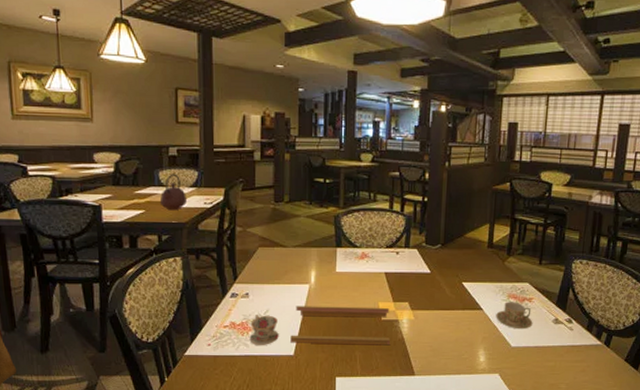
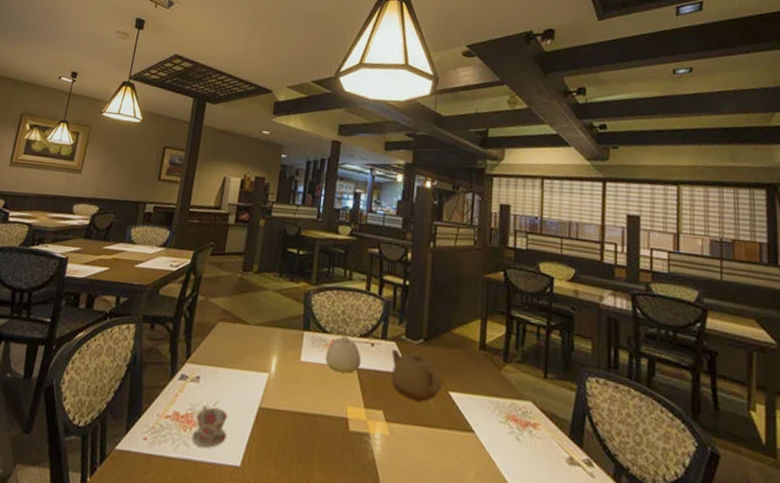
teapot: present [159,173,188,211] -> none [125,231,154,271]
chopsticks: present [290,306,390,346] -> none [238,399,360,469]
sugar bowl: none [357,248,388,277] -> present [325,336,361,374]
teapot: none [413,254,457,292] -> present [390,348,443,402]
teacup: present [496,302,533,330] -> none [491,425,540,468]

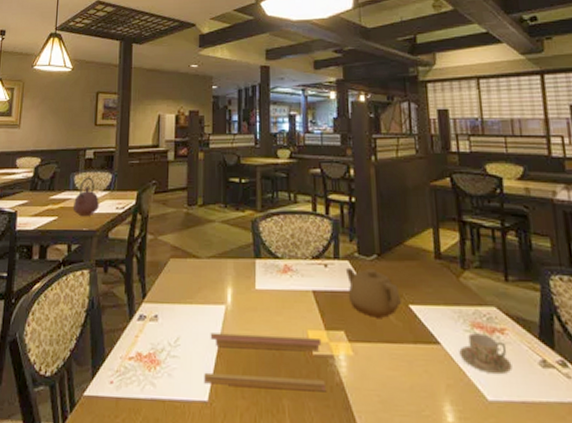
teapot: none [125,231,154,271] -> present [72,177,100,217]
teacup: present [191,405,227,448] -> none [157,344,191,386]
chopsticks: none [238,399,360,469] -> present [204,333,325,392]
sugar bowl: present [325,336,361,374] -> none [280,260,316,297]
teacup: none [491,425,540,468] -> present [459,333,512,375]

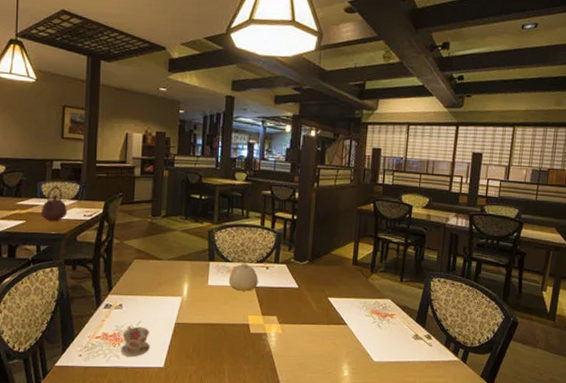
teacup: none [157,344,191,386] -> present [120,326,150,357]
chopsticks: present [204,333,325,392] -> none [161,318,258,359]
sugar bowl: none [280,260,316,297] -> present [228,263,258,291]
teapot: present [345,267,403,318] -> none [282,269,324,307]
teacup: present [459,333,512,375] -> none [359,317,395,345]

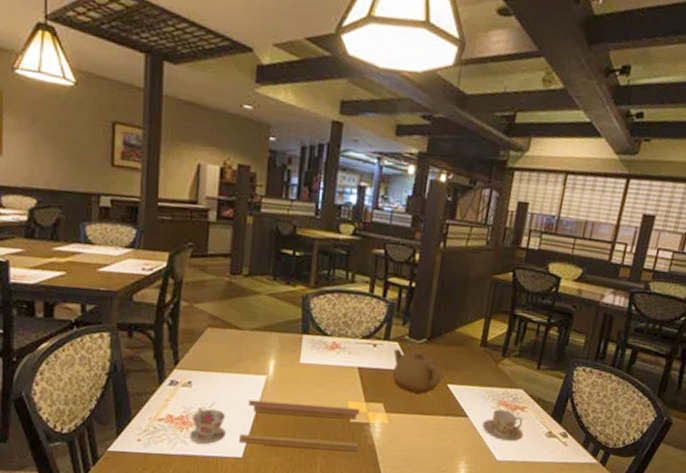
teapot: present [40,186,68,222] -> none [85,229,122,275]
chopsticks: none [161,318,258,359] -> present [239,400,360,452]
sugar bowl: present [228,263,258,291] -> none [325,338,363,373]
teapot: none [282,269,324,307] -> present [391,348,442,394]
teacup: none [359,317,395,345] -> present [482,409,524,442]

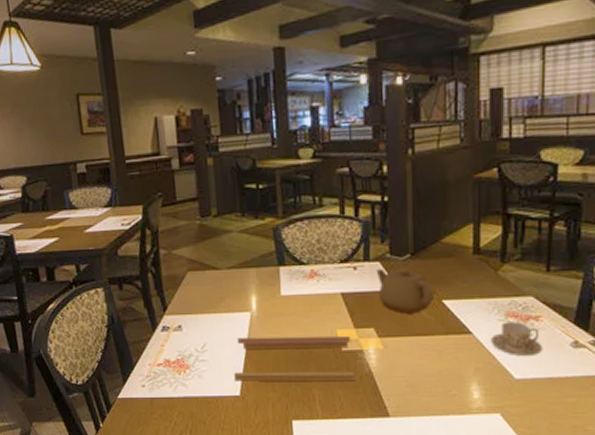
teacup: present [189,408,226,444] -> none [187,350,221,385]

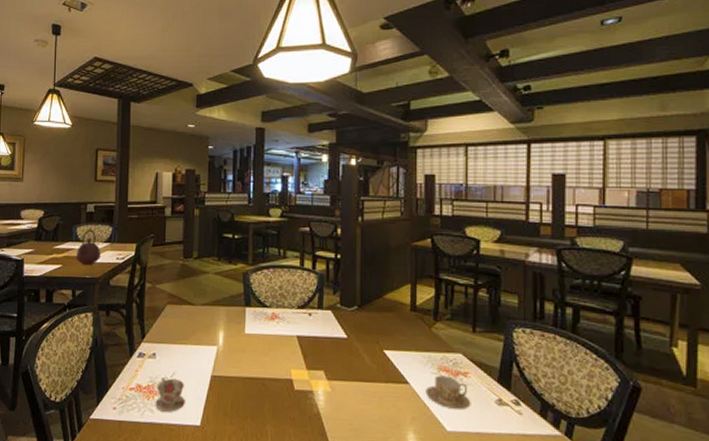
teapot: none [73,193,104,236] -> present [75,229,102,266]
teacup: none [187,350,221,385] -> present [155,377,185,412]
chopsticks: present [234,335,355,382] -> none [197,369,304,421]
teapot: present [376,267,436,314] -> none [327,316,378,361]

